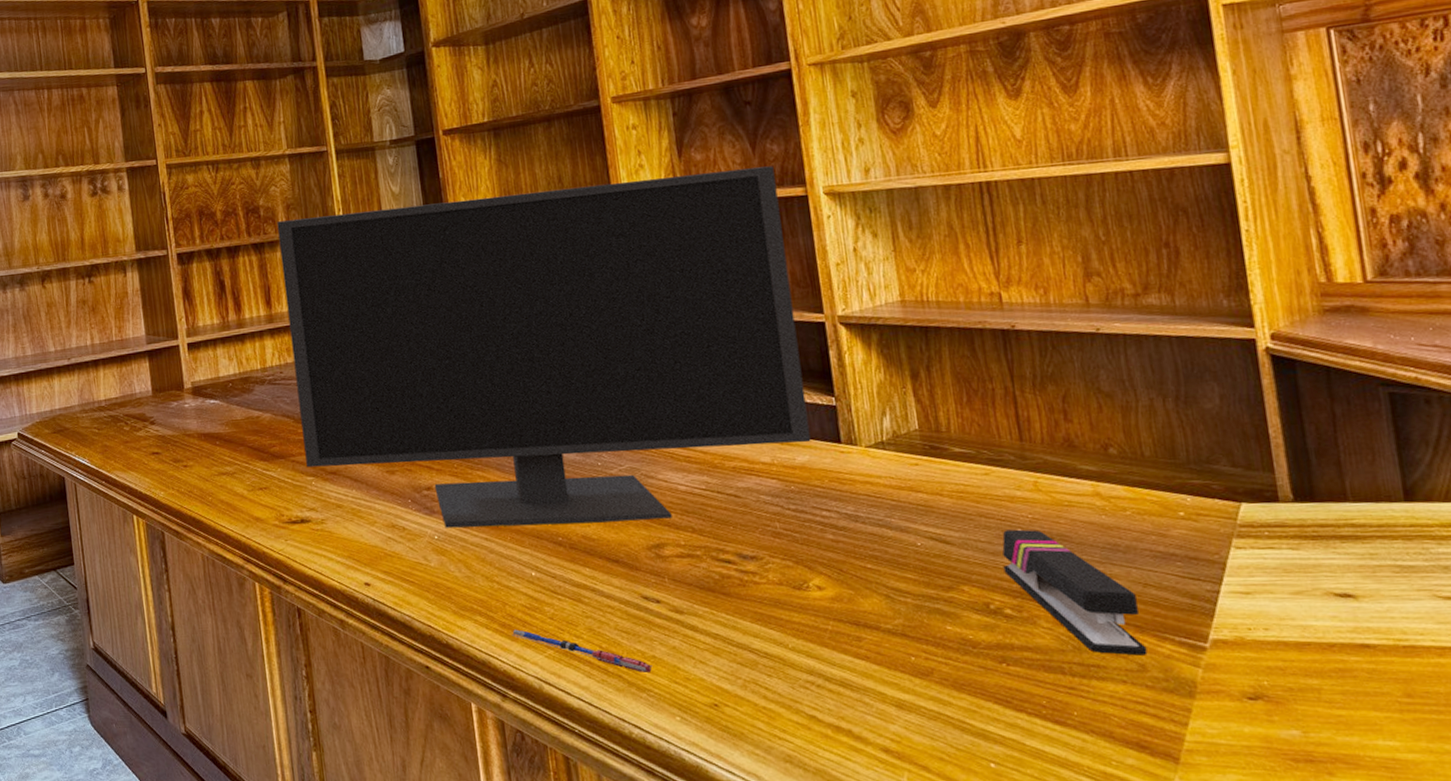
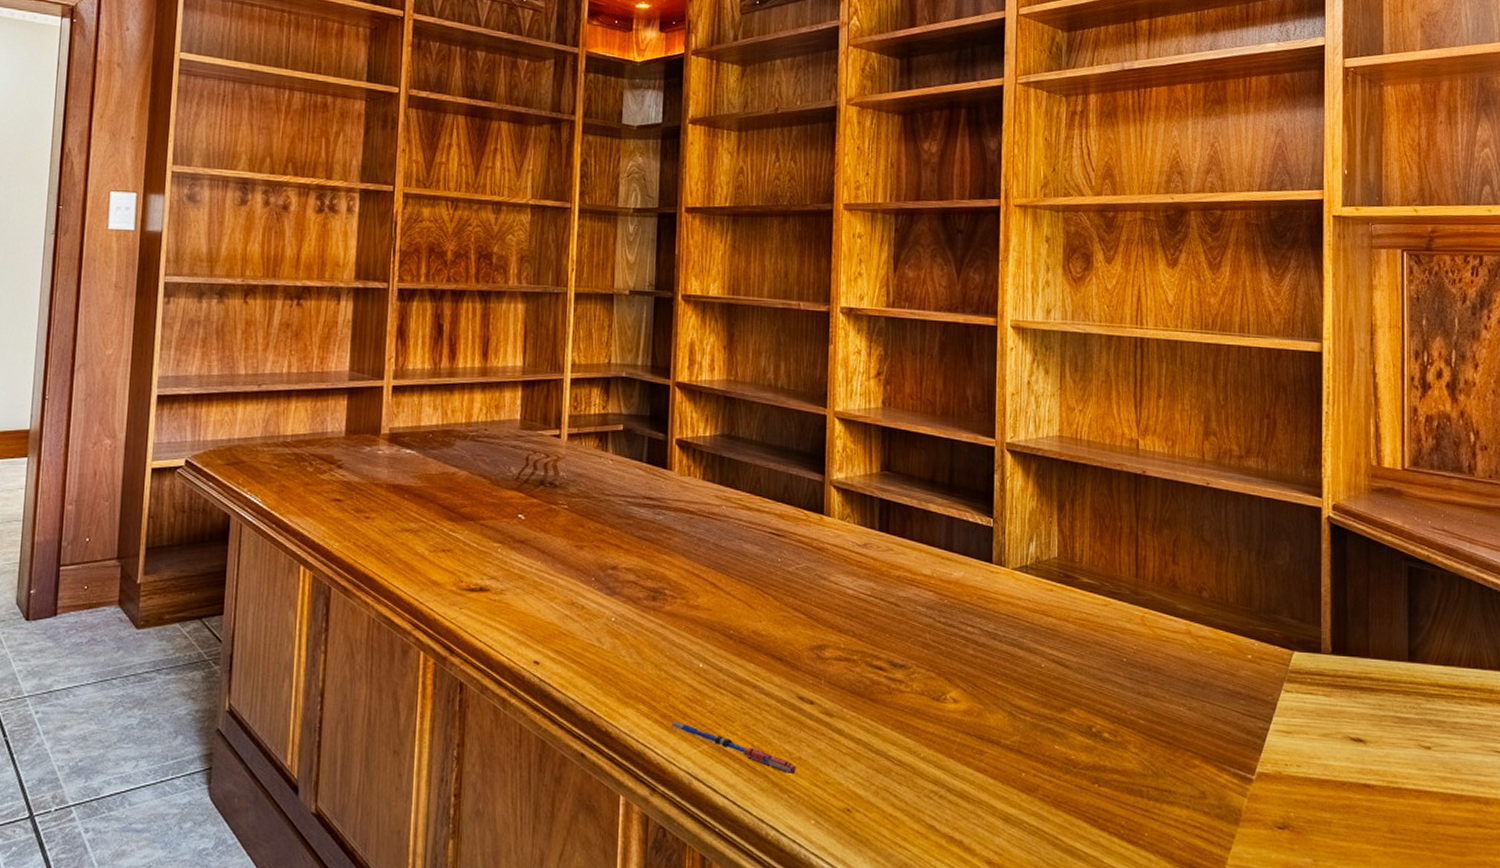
monitor: present [277,166,811,528] -> none [495,272,973,621]
stapler: present [1002,529,1148,656] -> none [1107,659,1208,784]

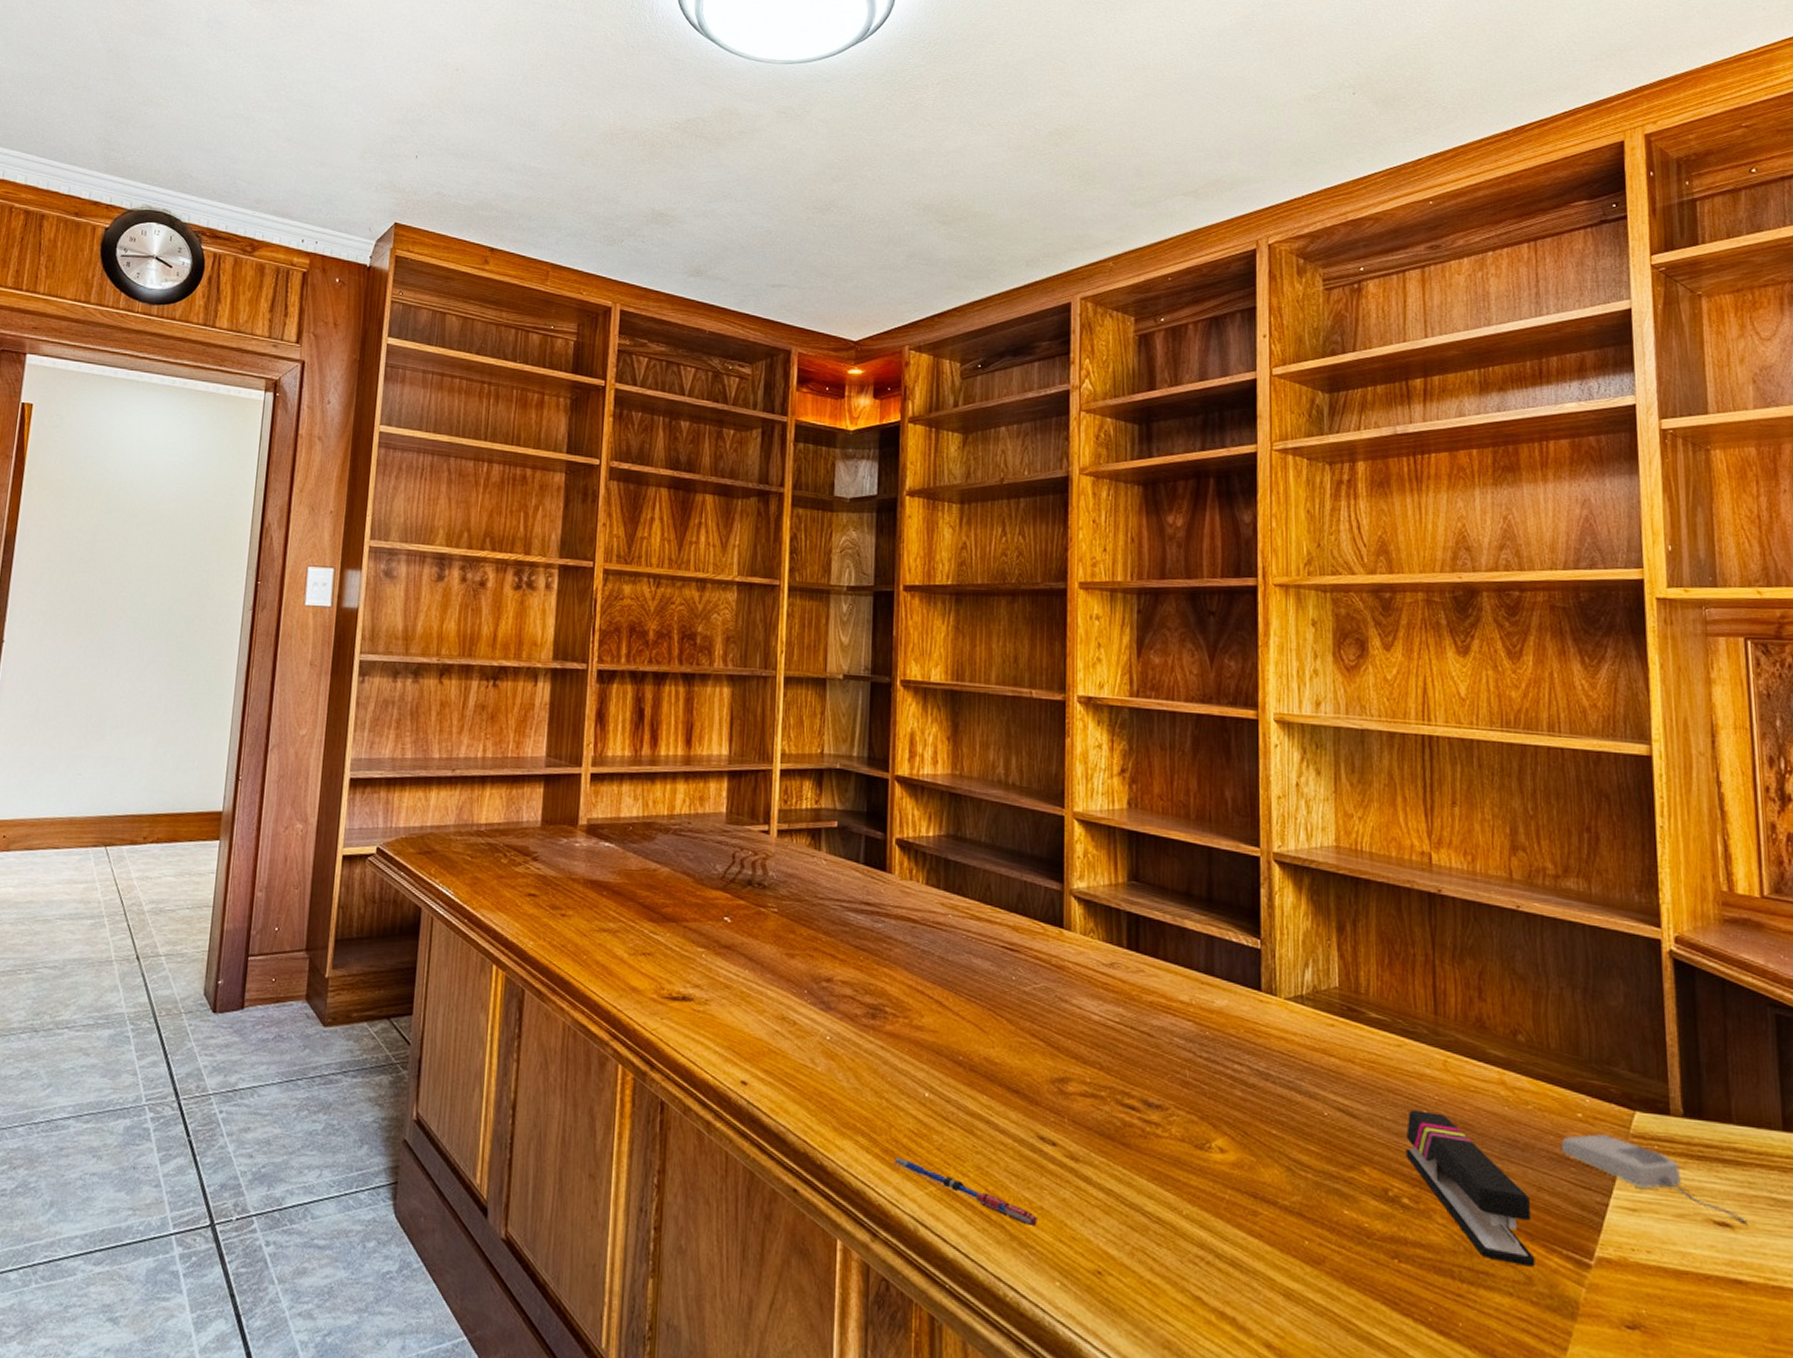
stapler: none [1107,659,1208,784] -> present [1405,1110,1535,1267]
computer mouse: none [1233,672,1376,738] -> present [1560,1134,1747,1223]

